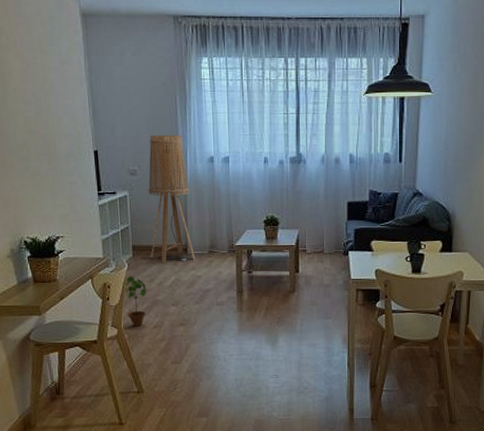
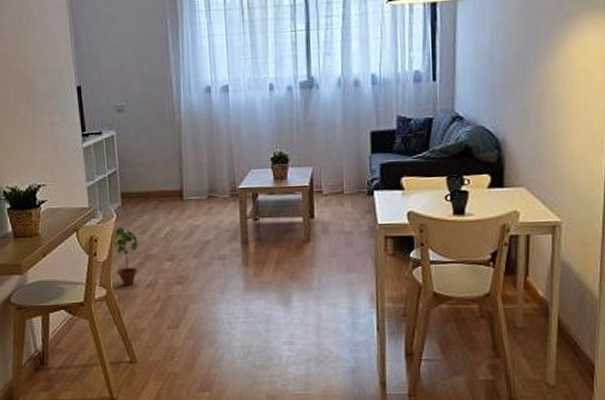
floor lamp: present [148,135,196,264] -> none [137,63,193,213]

